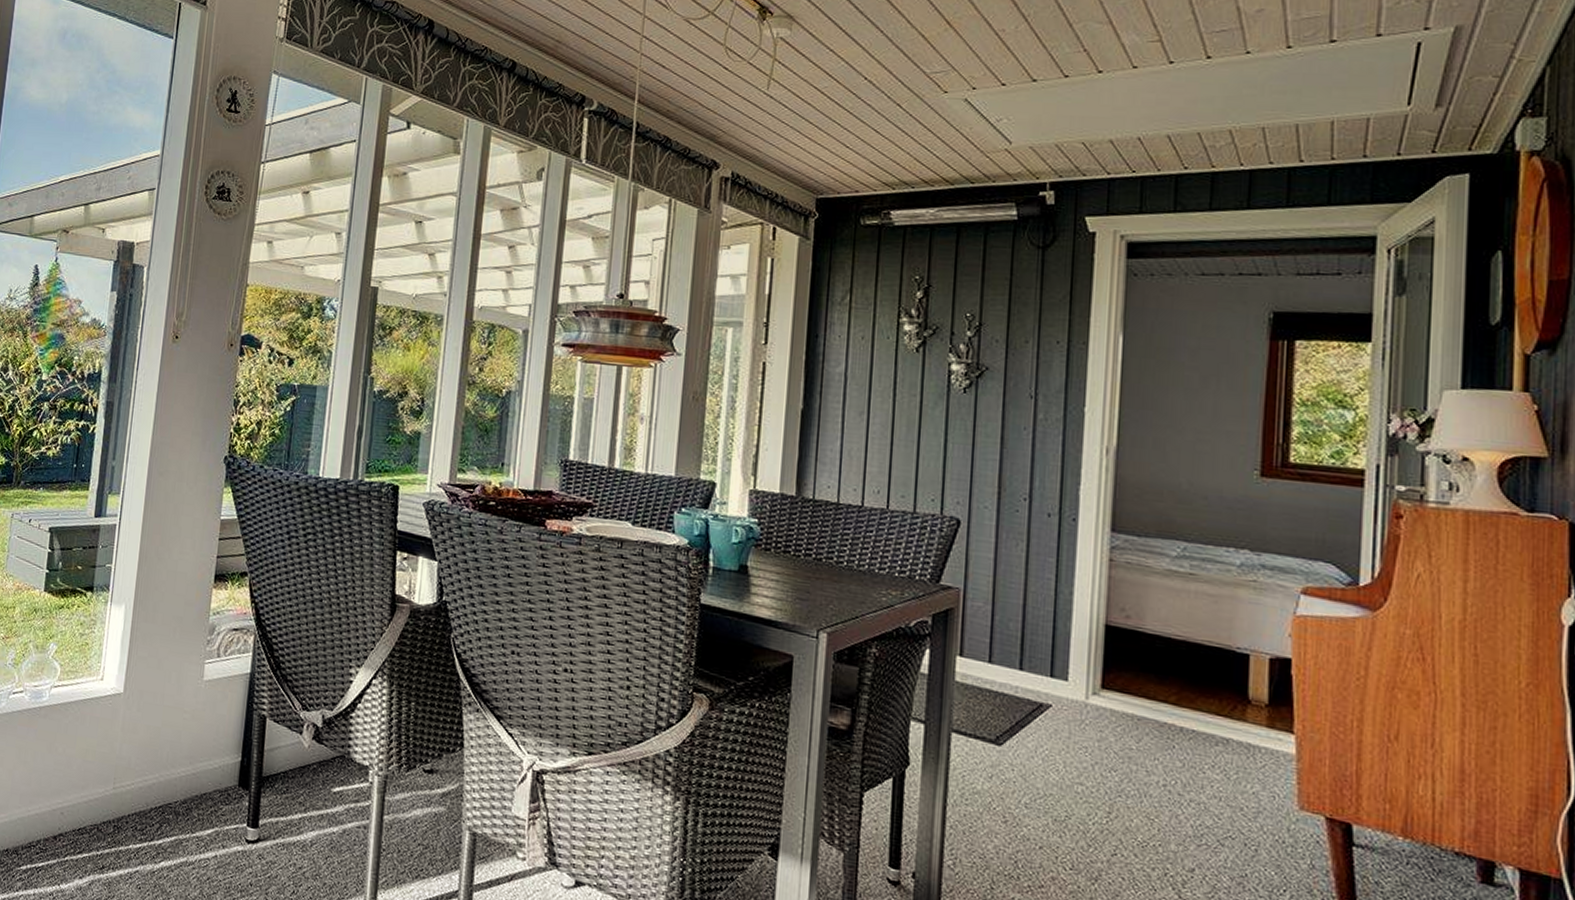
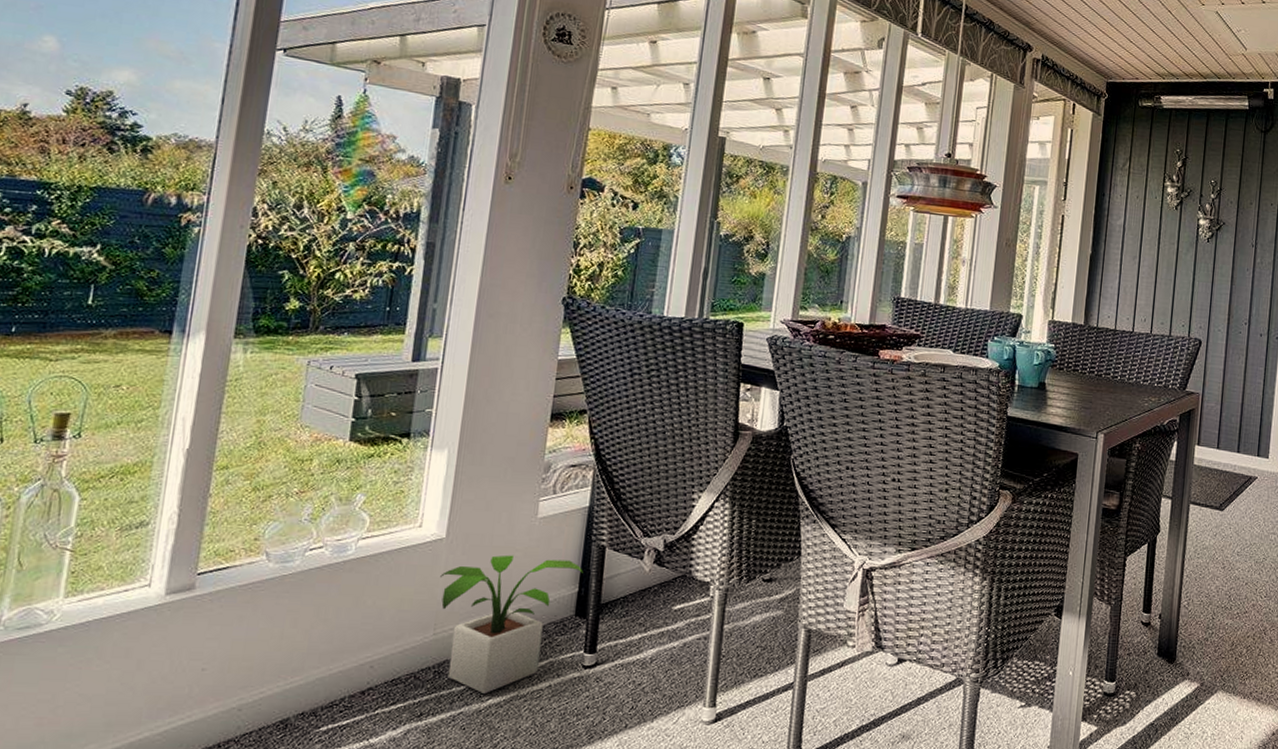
potted plant: none [119,715,246,856] -> present [440,555,583,695]

